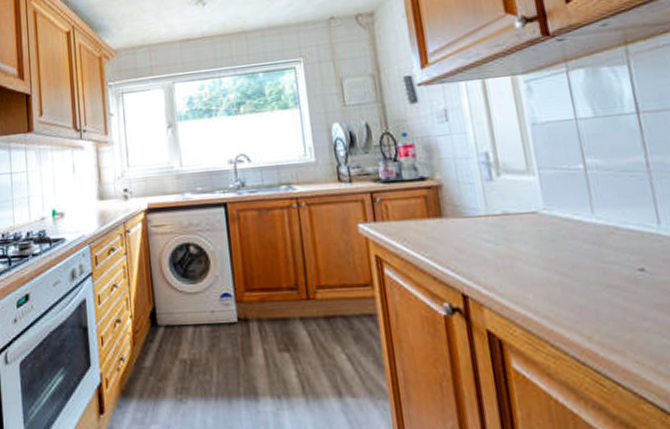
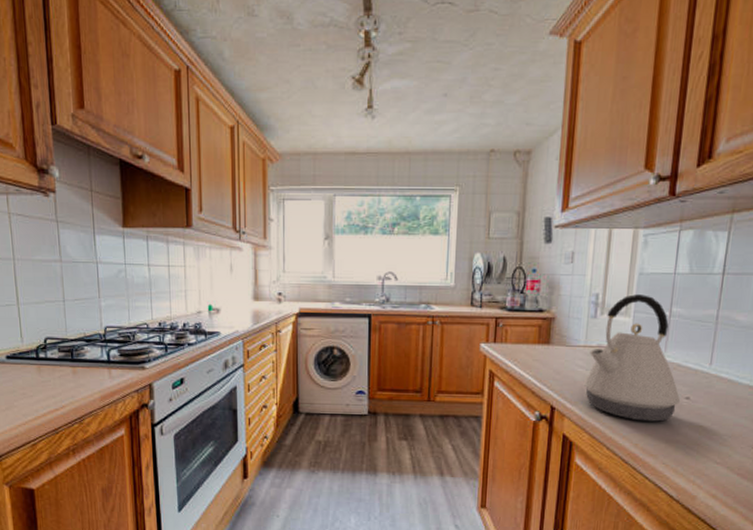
kettle: none [495,147,634,305] -> present [583,294,681,422]

